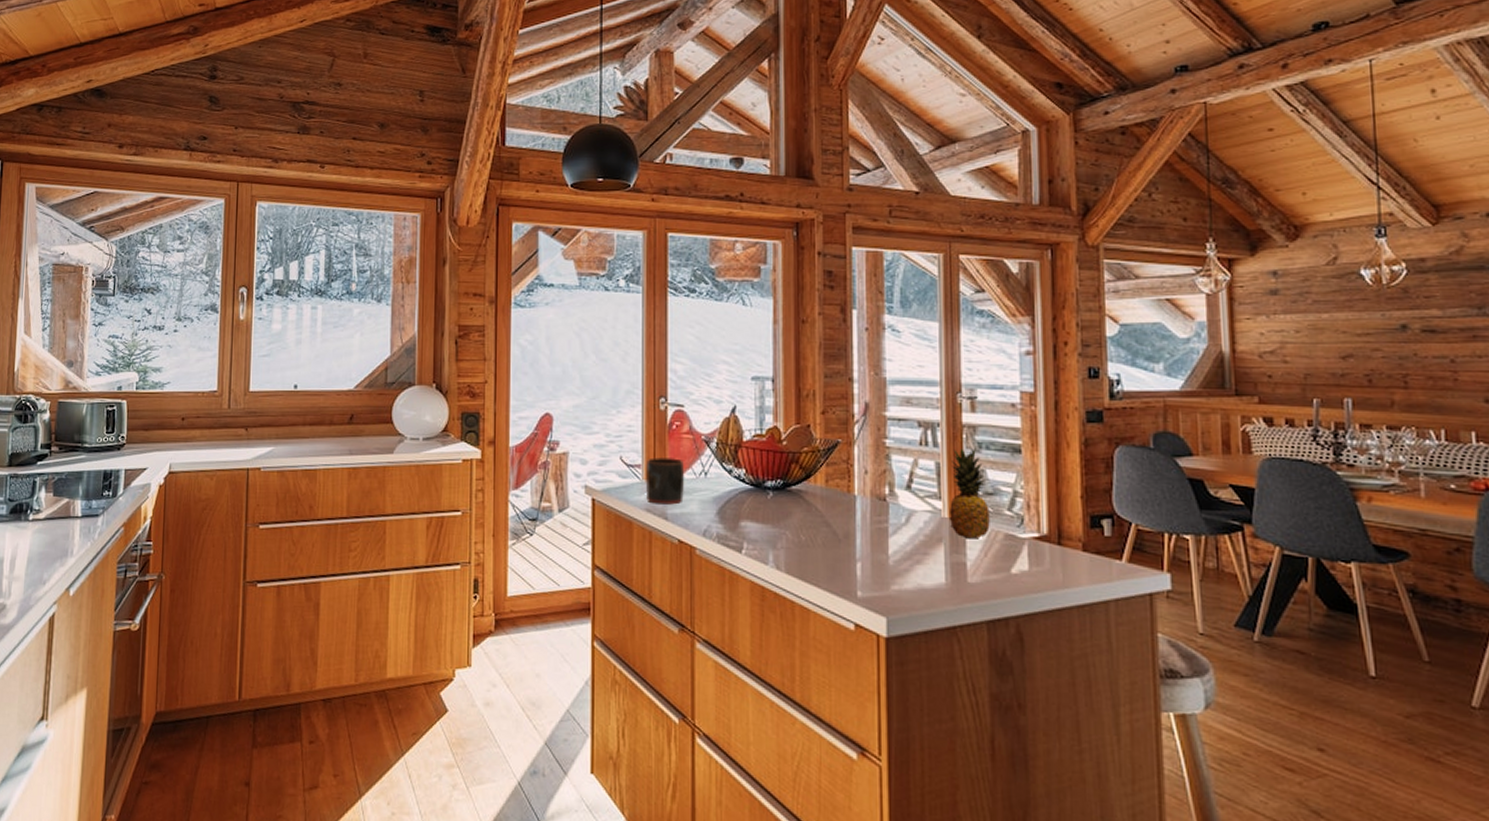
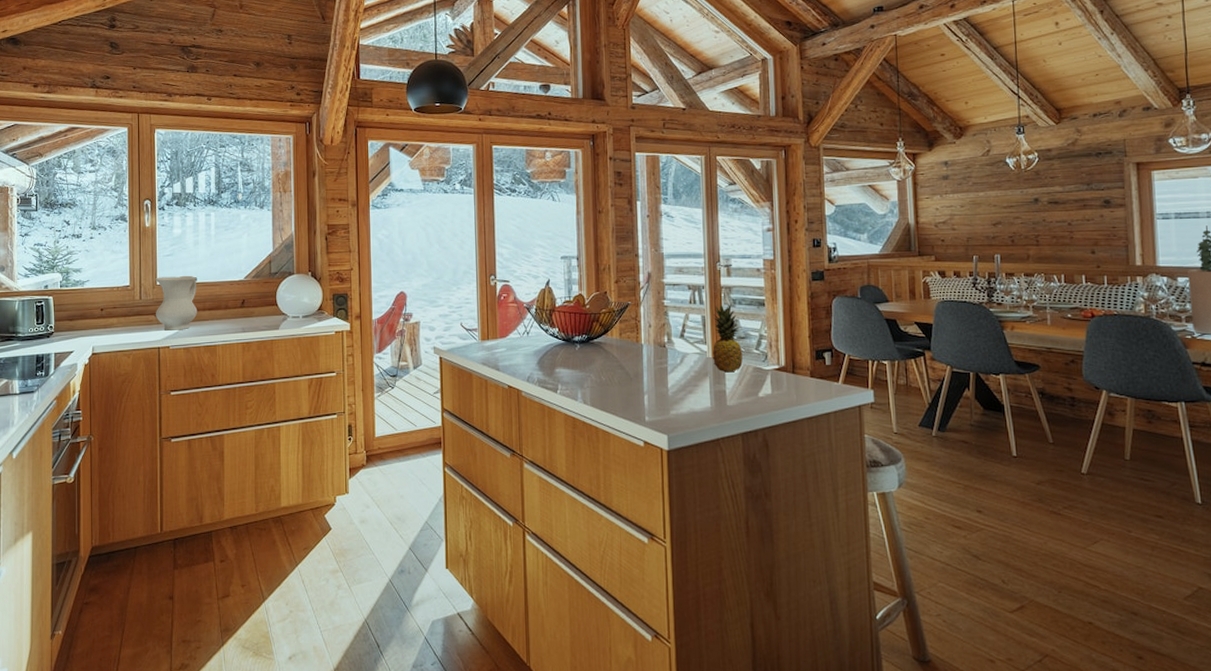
ceramic jug: none [246,381,298,449] -> present [155,275,198,331]
mug: present [645,457,685,505] -> none [480,322,512,359]

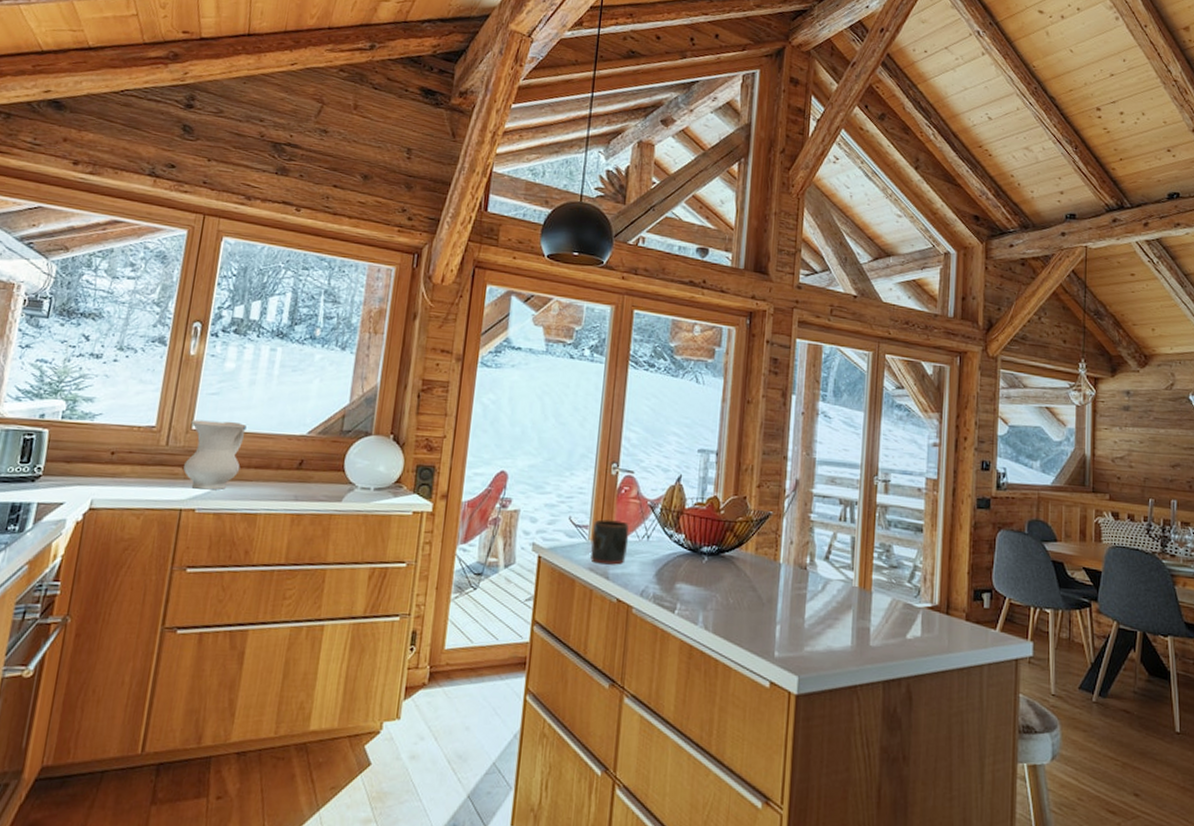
mug: none [480,322,512,359] -> present [590,519,629,565]
fruit: present [712,303,743,373] -> none [858,525,893,607]

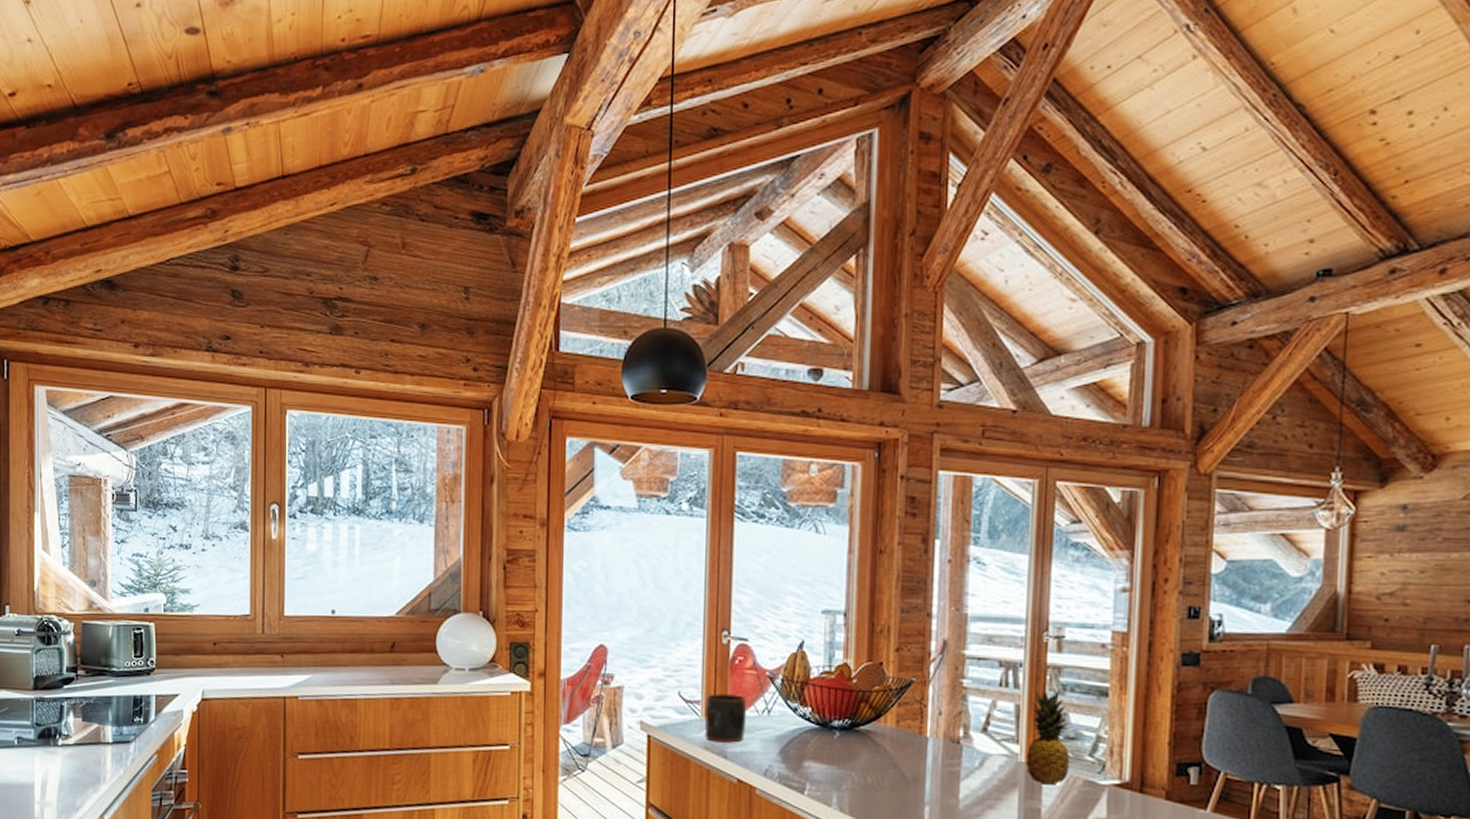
ceramic jug: present [183,419,247,491] -> none [282,605,335,677]
fruit: none [858,525,893,607] -> present [1025,689,1070,785]

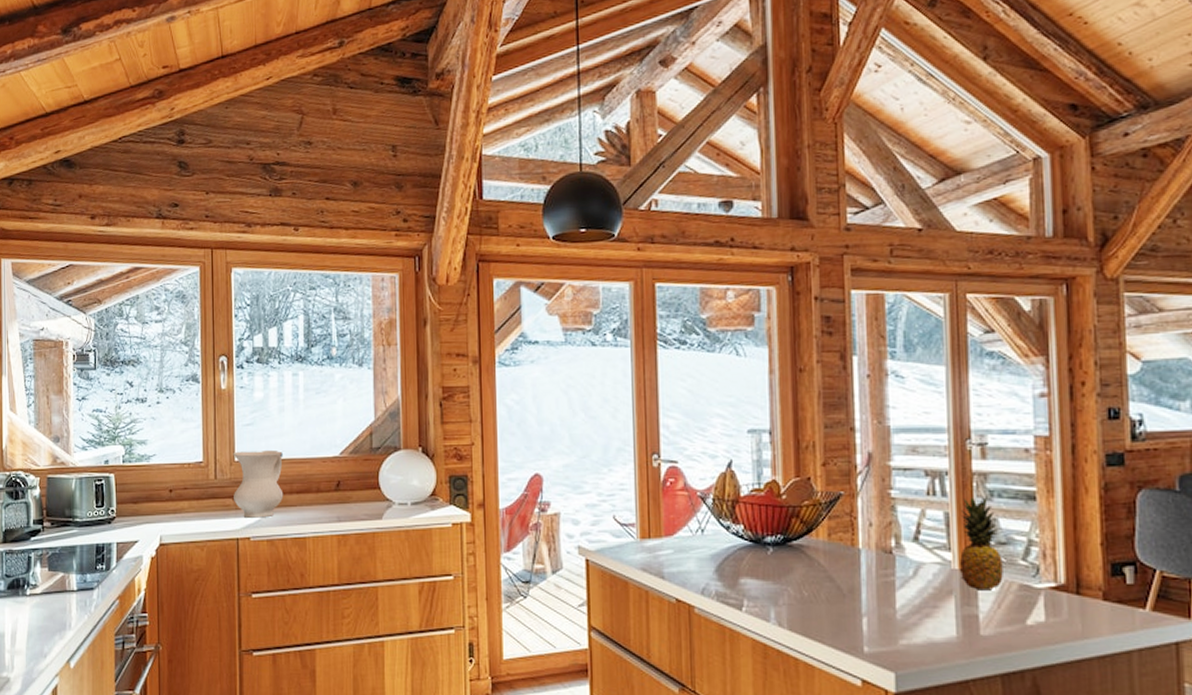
ceramic jug: none [282,605,335,677] -> present [233,449,284,518]
mug: present [704,693,747,743] -> none [639,516,681,563]

